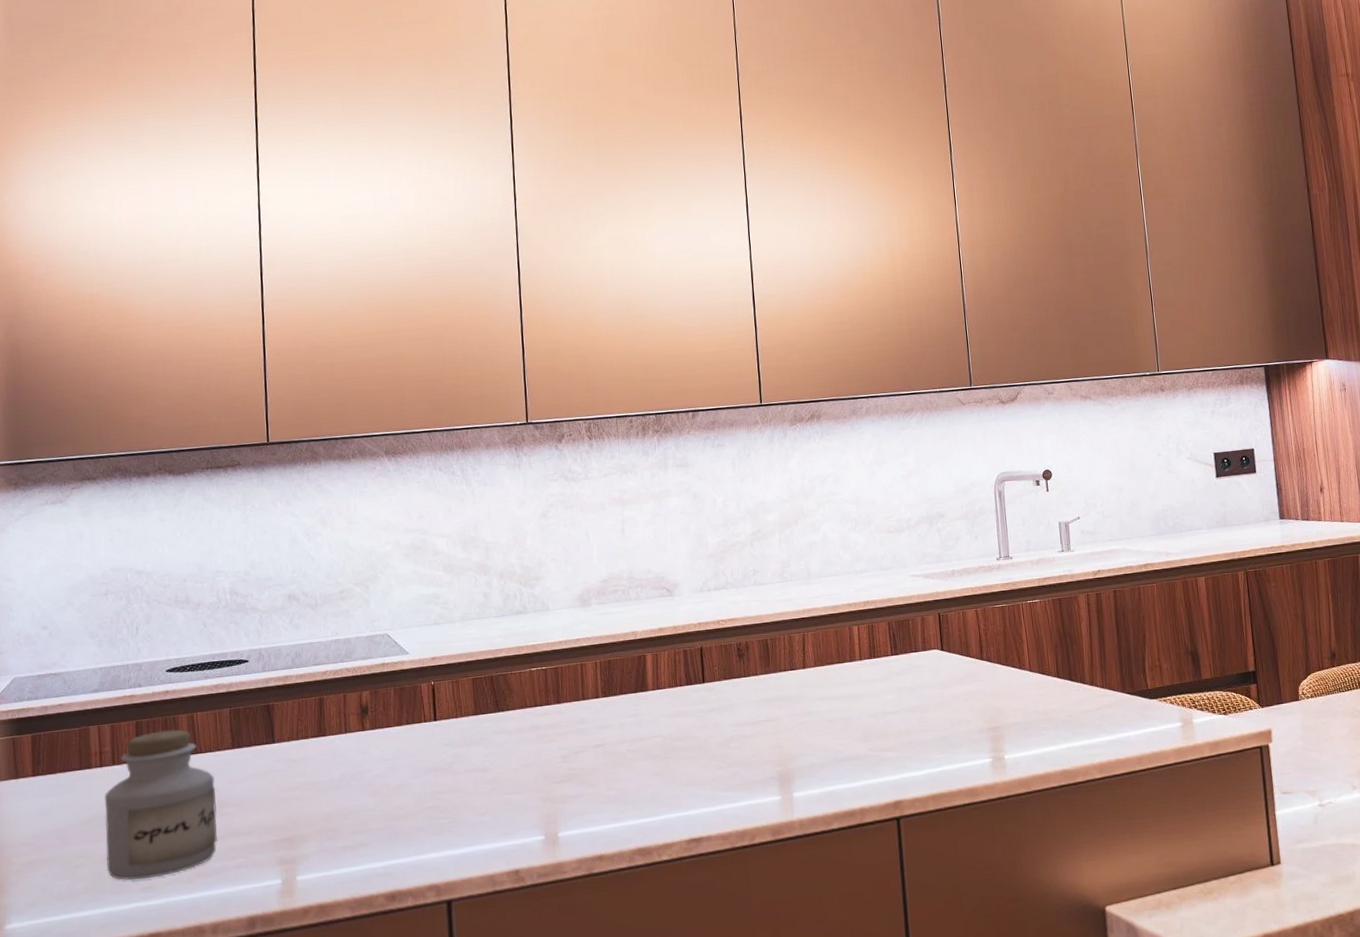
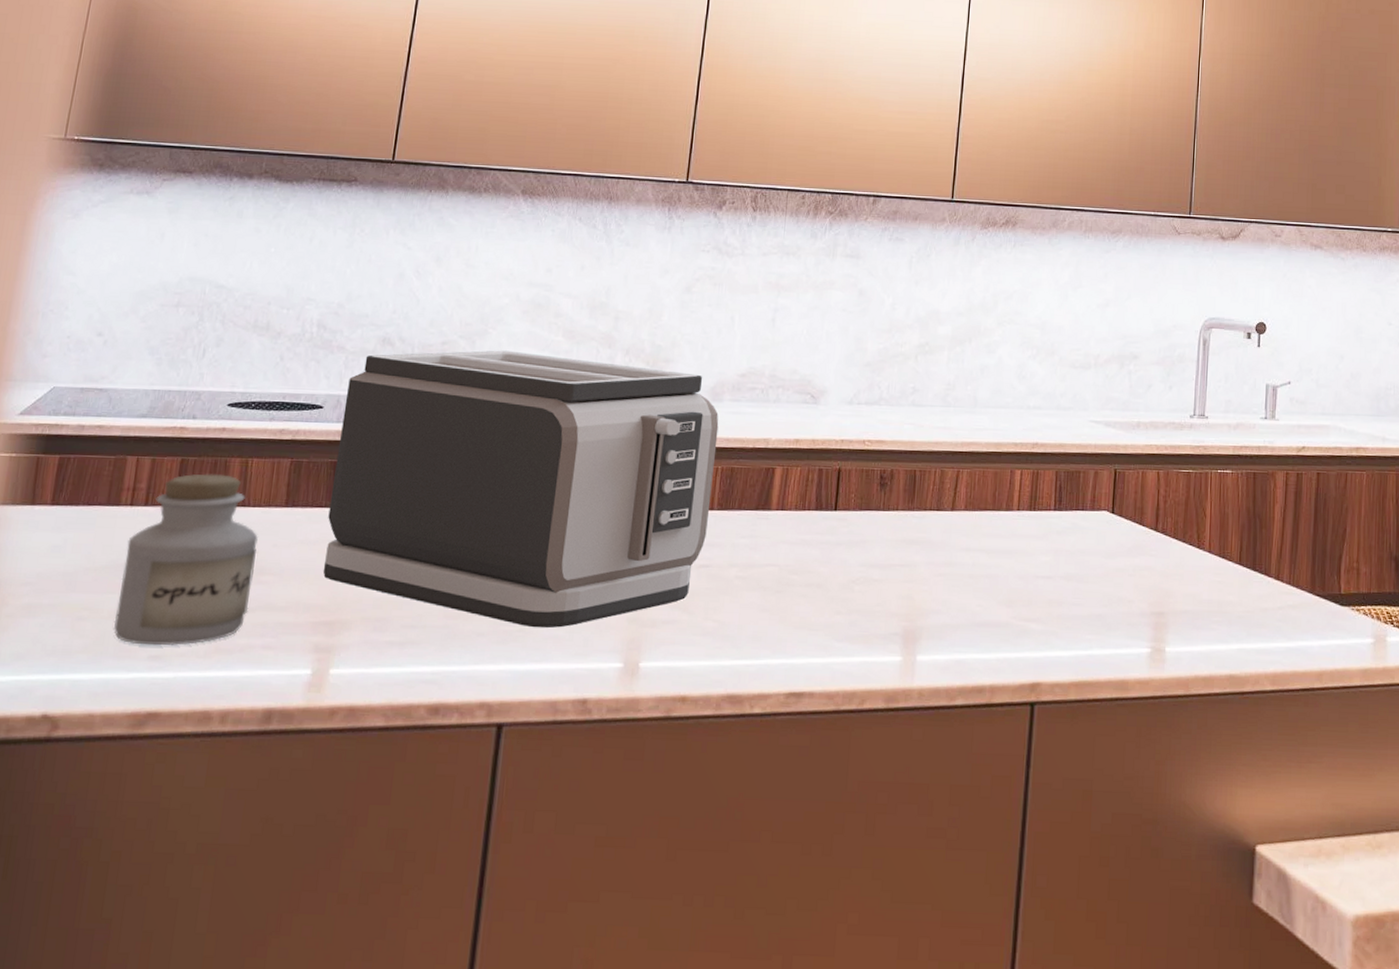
toaster: none [266,586,597,818] -> present [323,350,719,629]

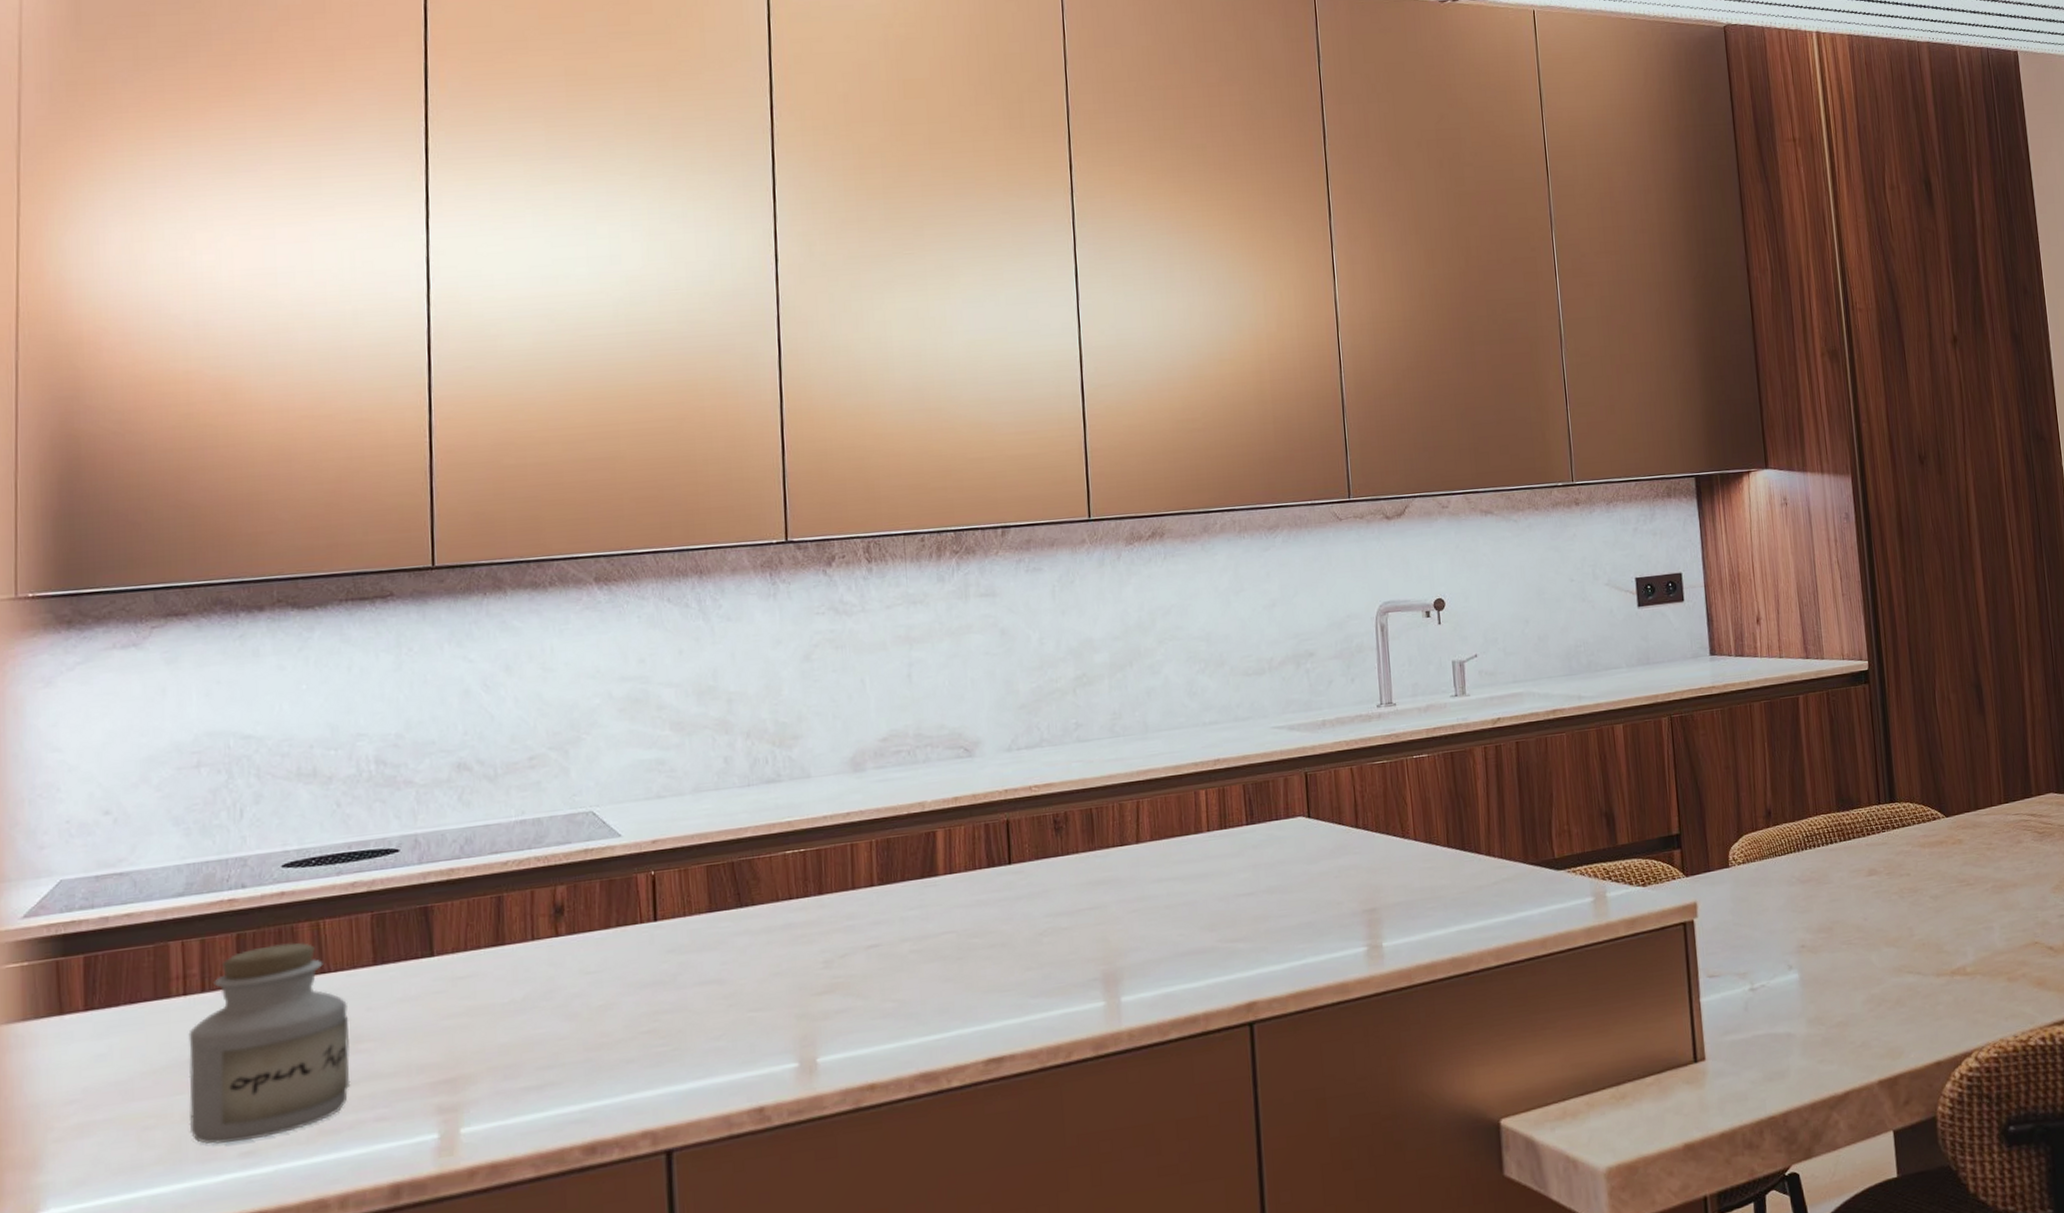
toaster: present [323,350,719,629] -> none [424,746,870,1044]

